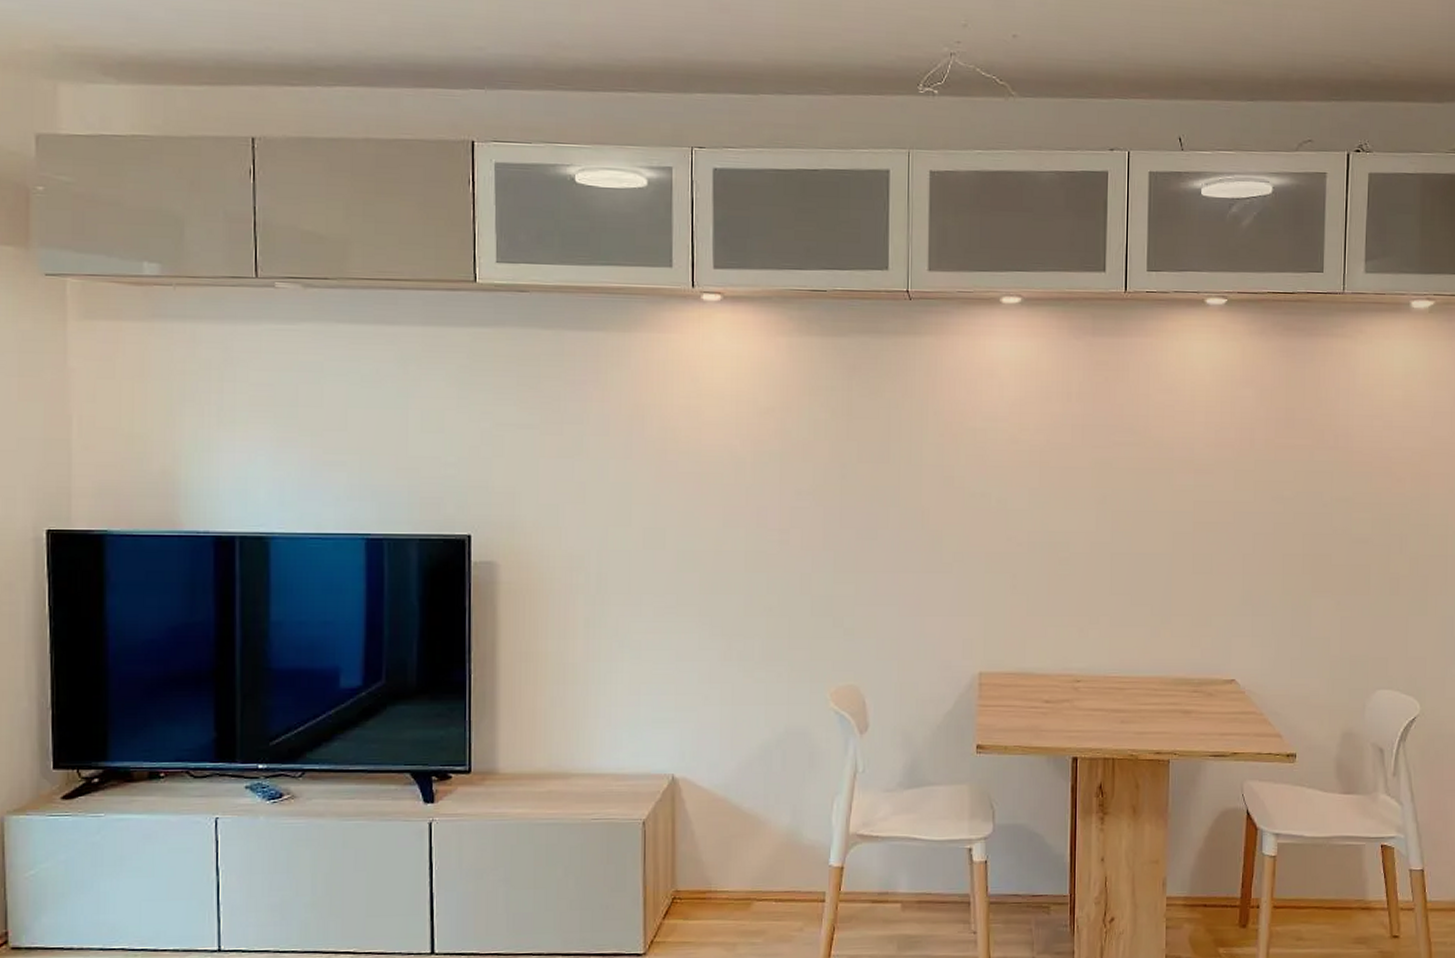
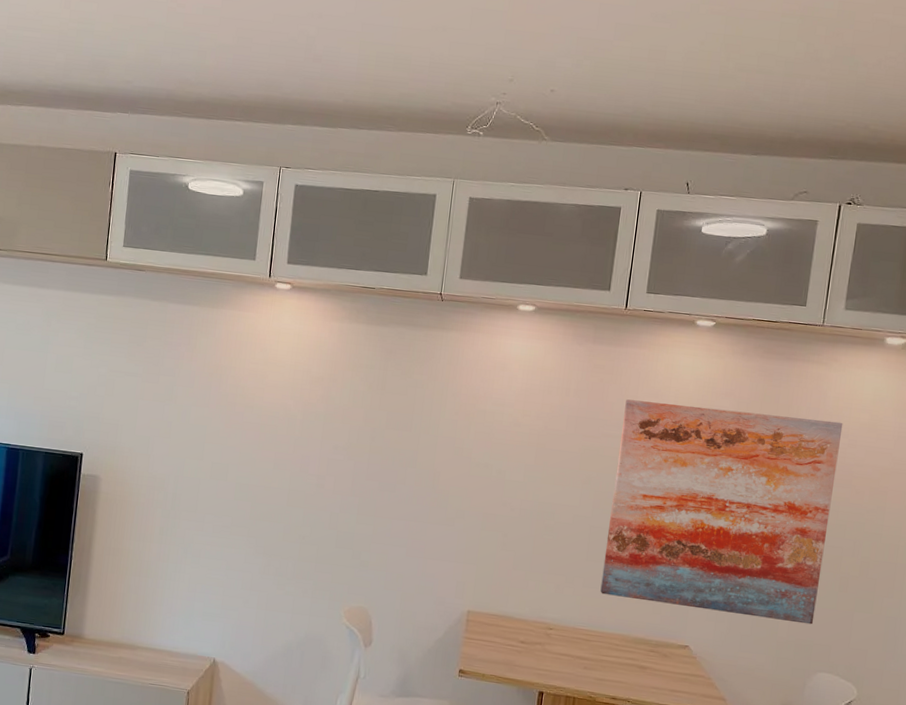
wall art: none [1130,399,1376,637] -> present [600,399,843,625]

